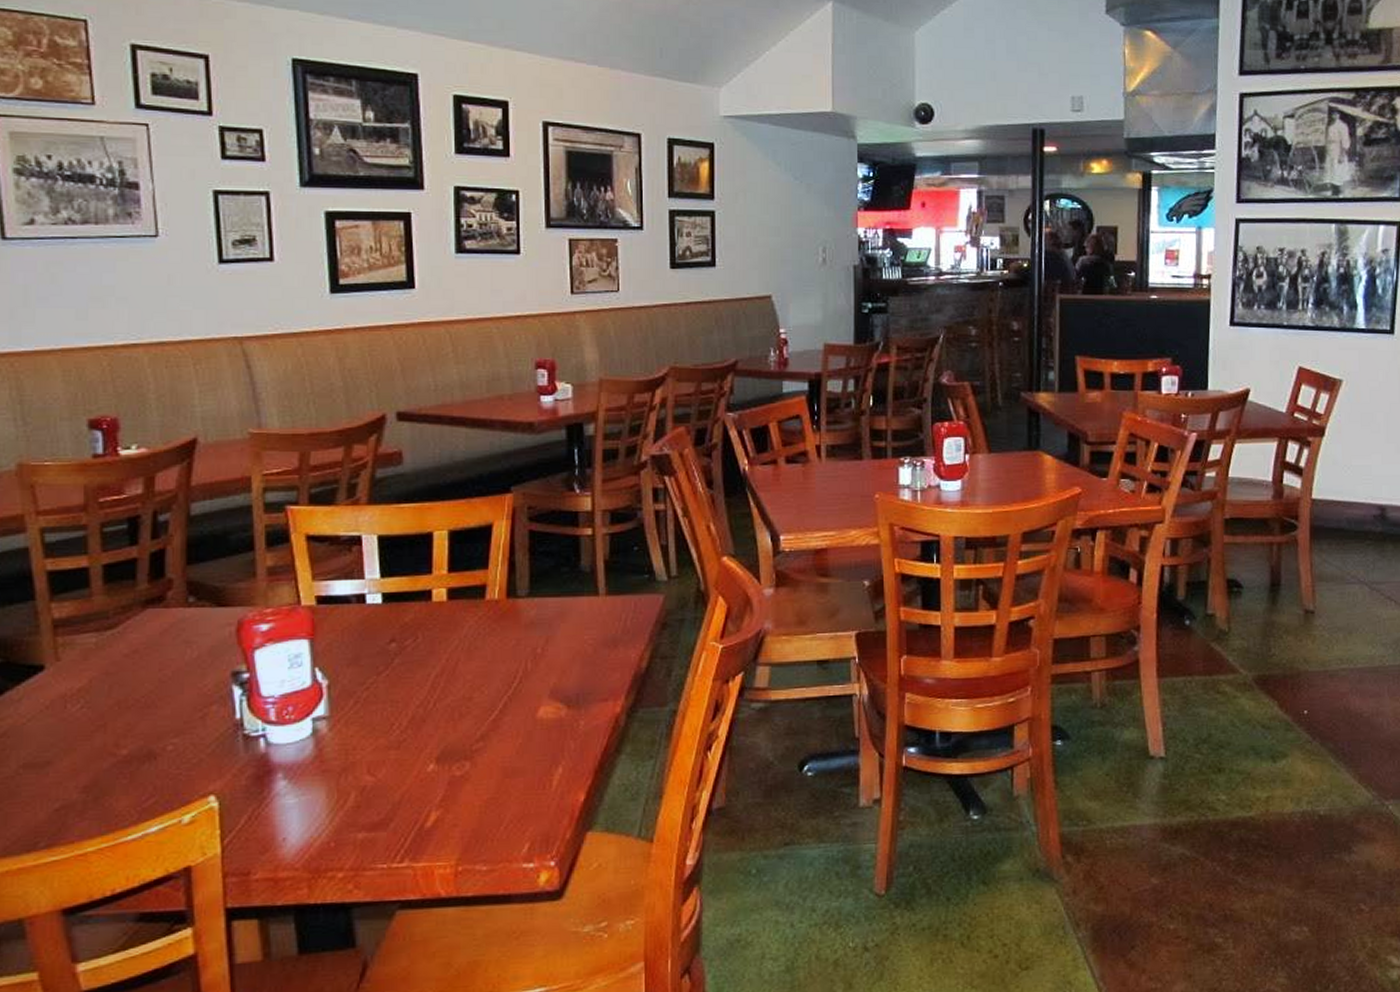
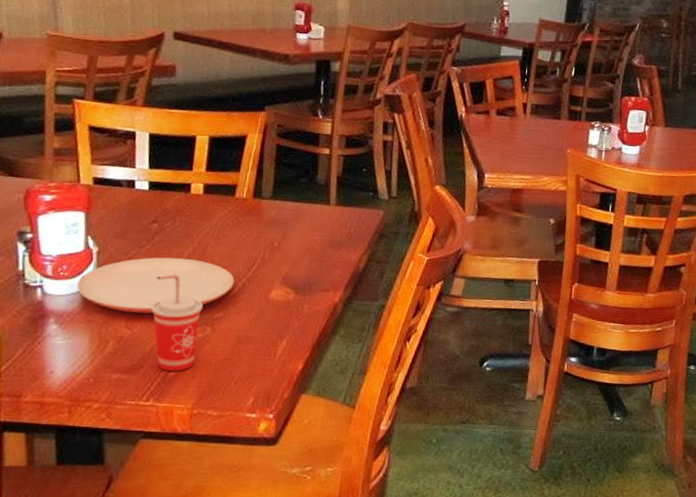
plate: none [306,680,493,756] -> present [76,257,235,314]
beverage cup: none [397,701,459,822] -> present [151,274,204,371]

